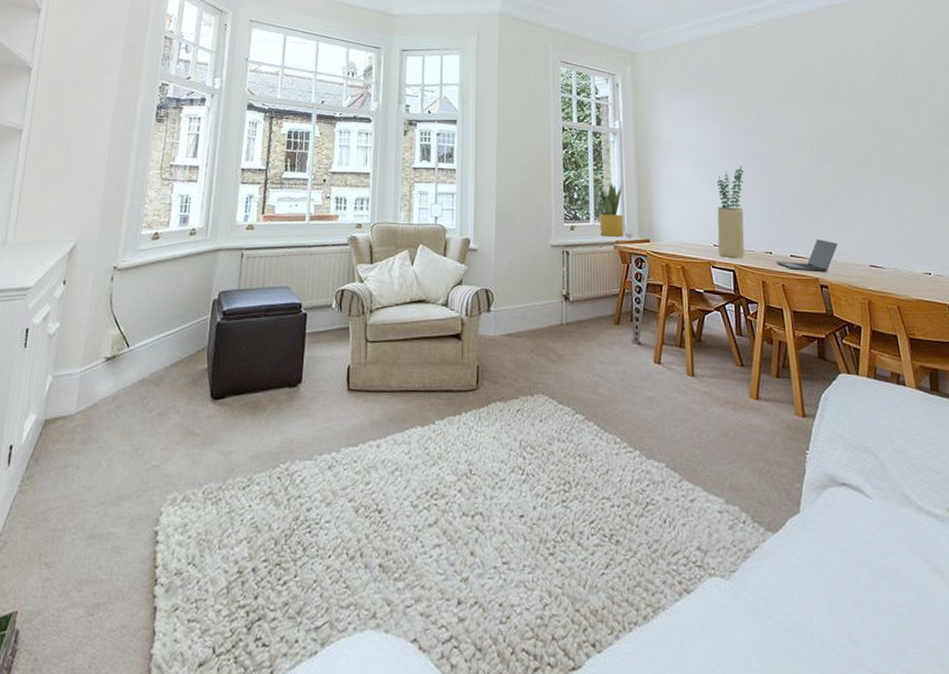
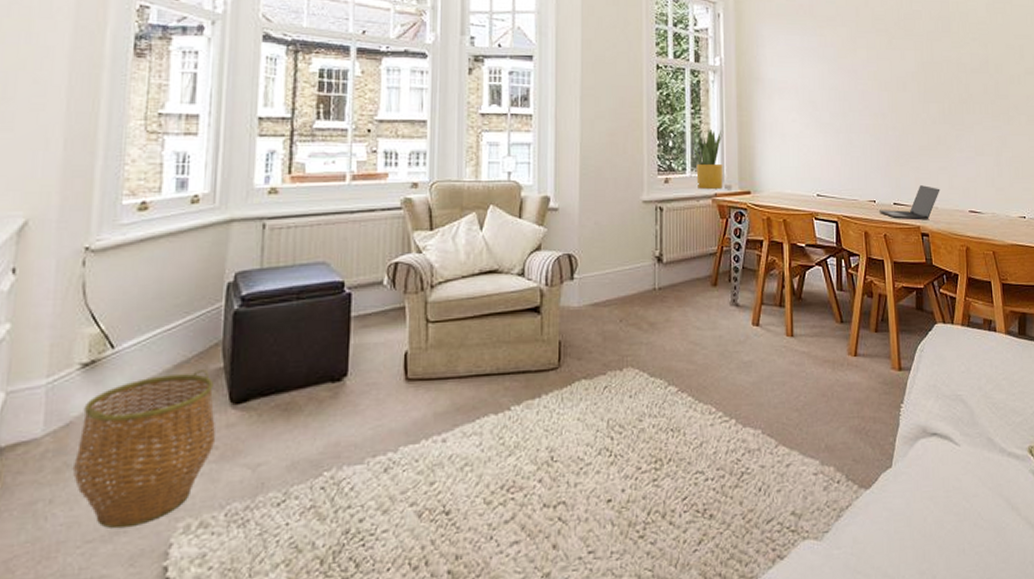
basket: none [94,369,199,495] -> present [72,370,216,529]
vase: present [716,165,745,259] -> none [821,107,850,209]

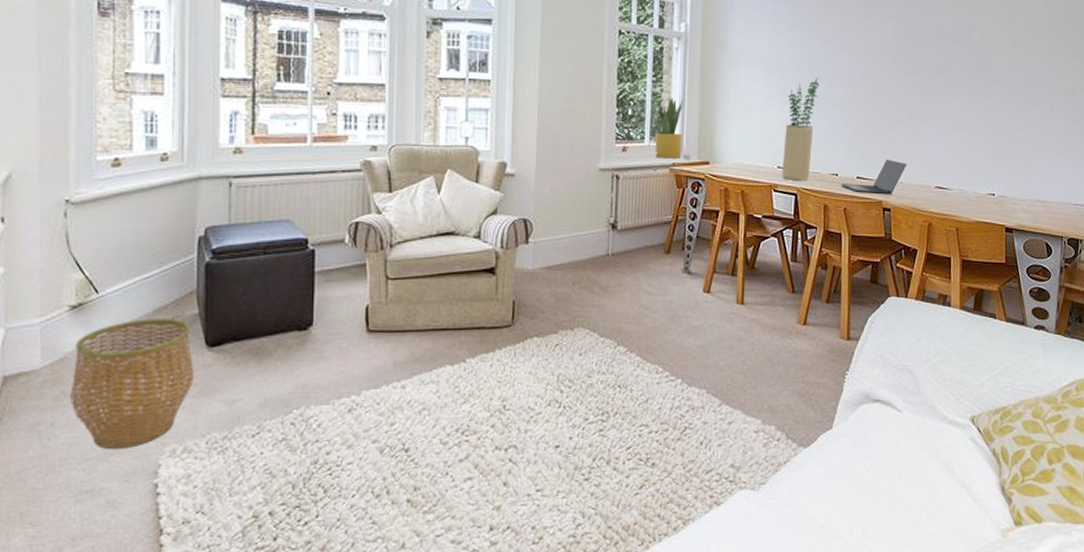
vase: none [821,107,850,209] -> present [782,77,819,182]

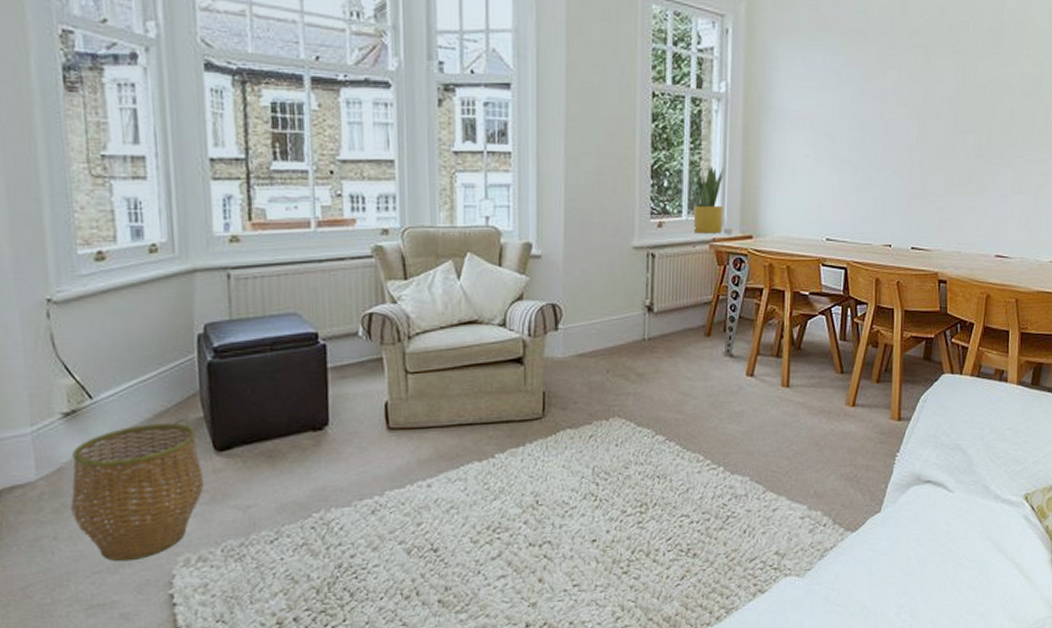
vase: present [782,77,819,182] -> none [831,139,872,254]
laptop: present [841,160,907,195] -> none [895,228,966,266]

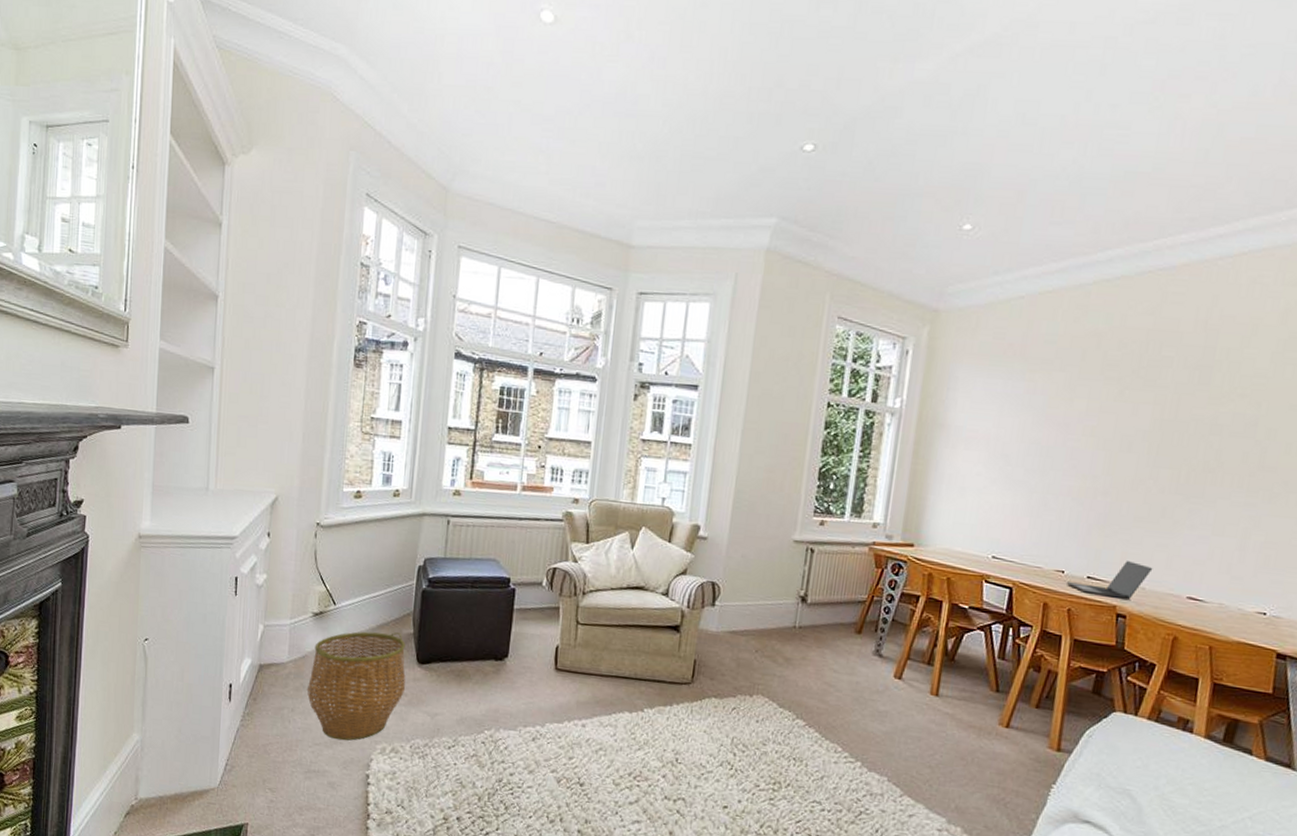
planter: present [689,164,726,235] -> none [854,472,893,539]
laptop: none [895,228,966,266] -> present [1067,561,1153,601]

